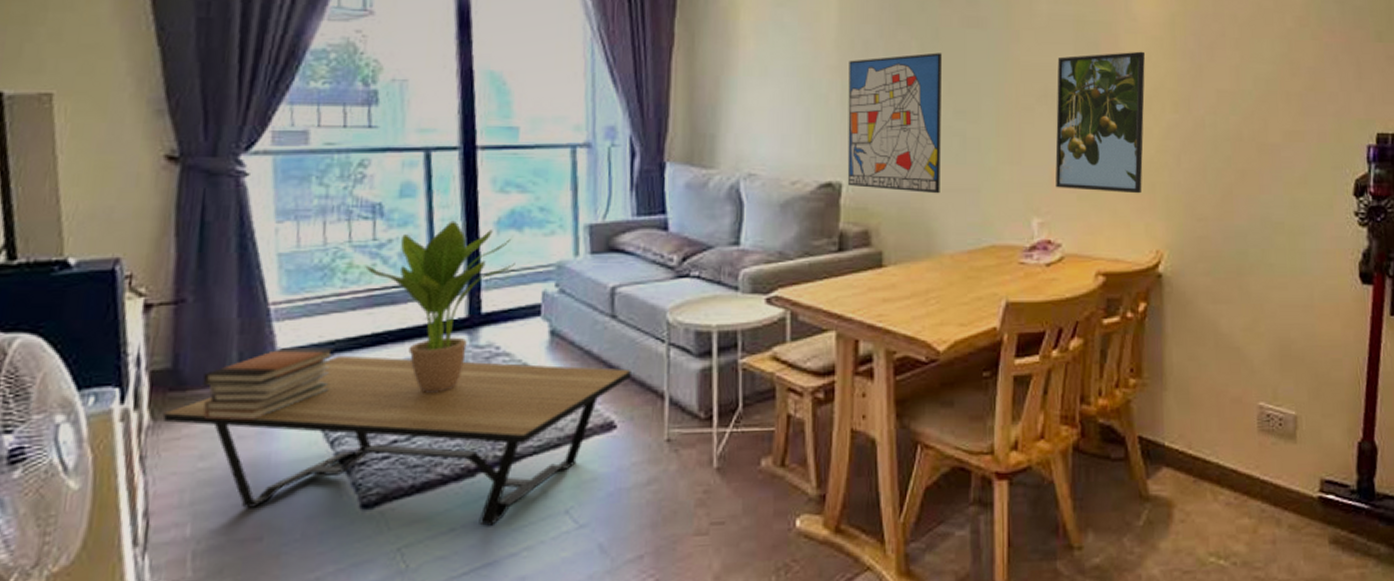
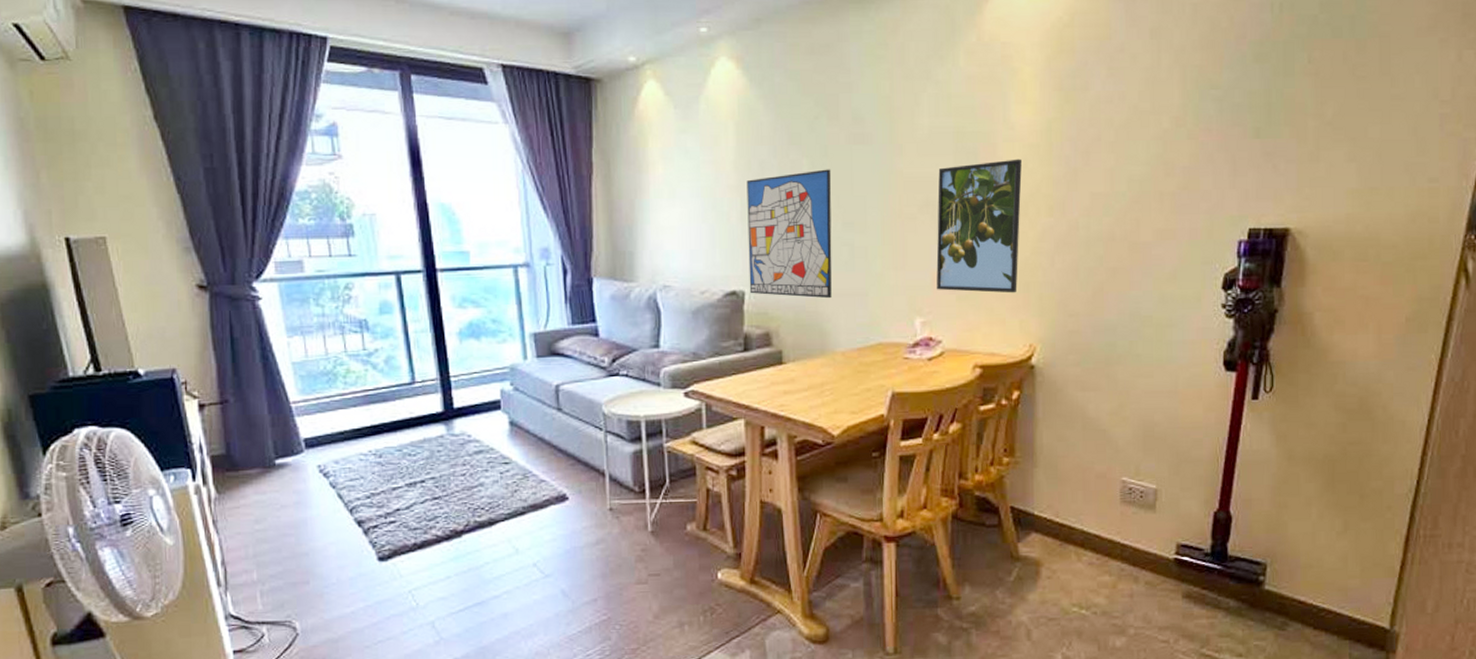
coffee table: present [162,355,631,526] -> none [224,443,577,575]
book stack: present [203,347,335,421] -> none [250,437,345,494]
potted plant: present [365,220,515,393] -> none [360,332,477,472]

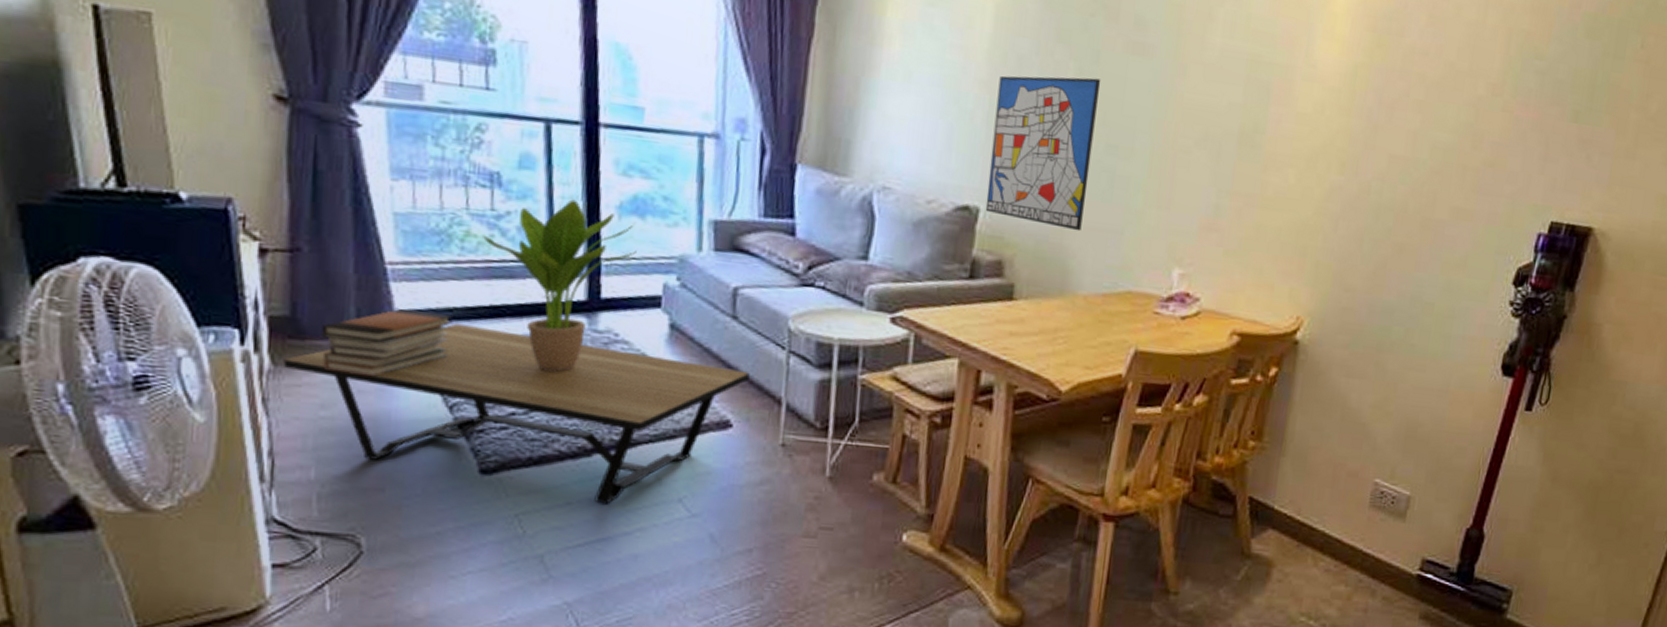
coffee table: none [224,443,577,575] -> present [283,323,750,504]
book stack: none [250,437,345,494] -> present [322,309,453,377]
potted plant: none [360,332,477,472] -> present [483,199,637,372]
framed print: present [936,159,1022,293] -> none [1203,98,1319,256]

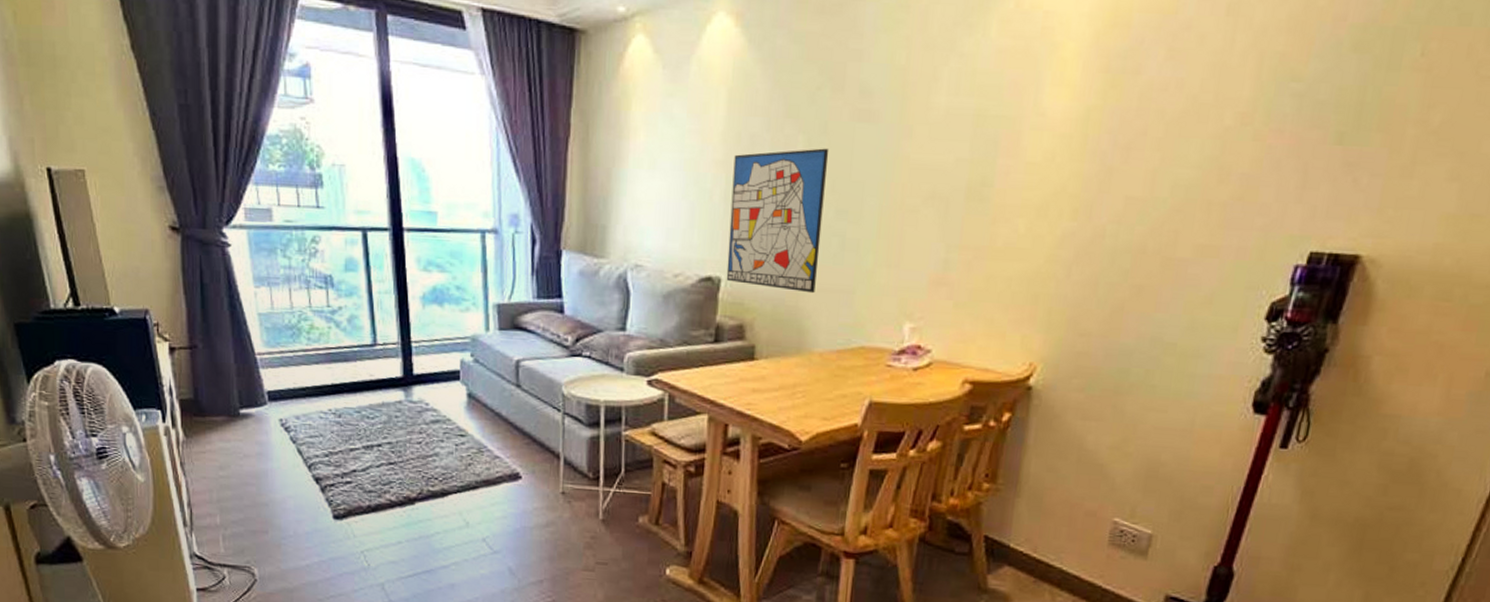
coffee table: present [283,323,750,504] -> none [192,399,533,543]
book stack: present [322,309,453,377] -> none [216,390,306,444]
potted plant: present [483,199,637,372] -> none [323,293,438,436]

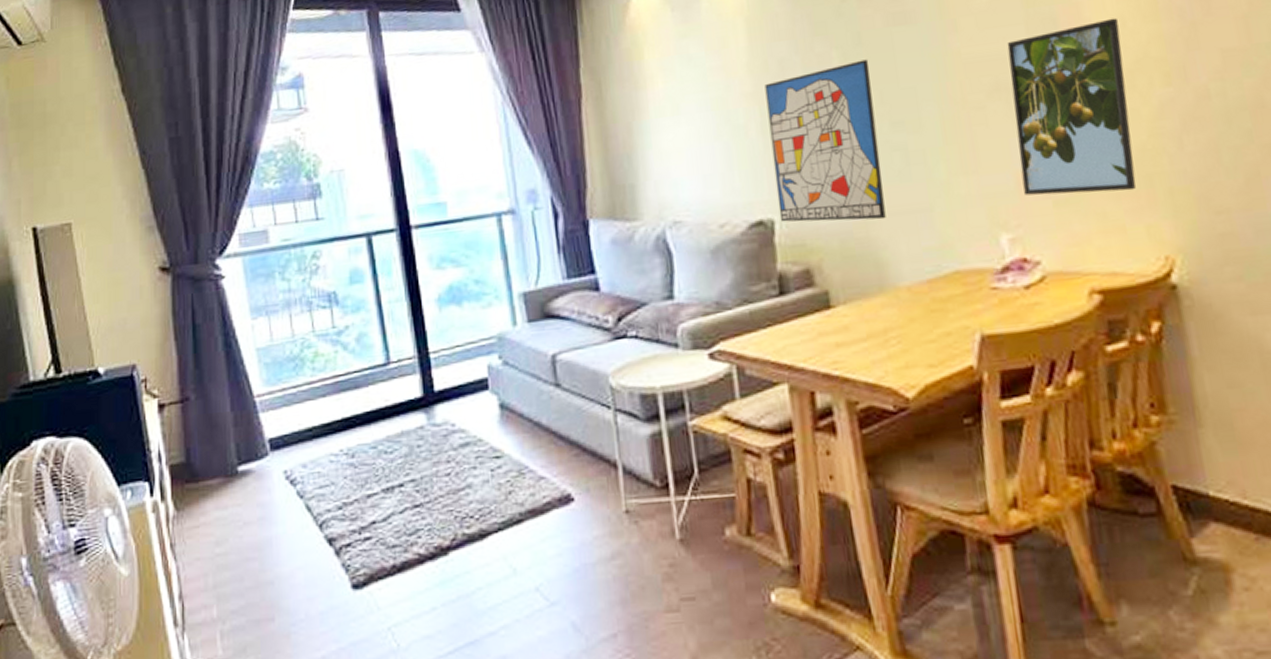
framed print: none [932,150,1049,305] -> present [1007,17,1136,196]

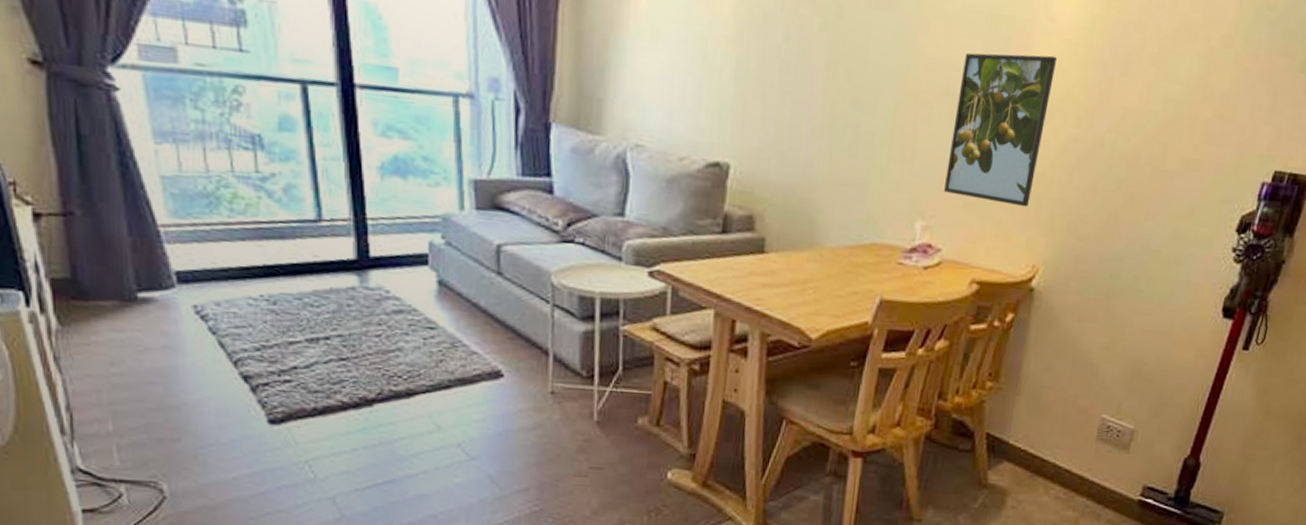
wall art: present [764,59,886,222] -> none [735,31,845,186]

